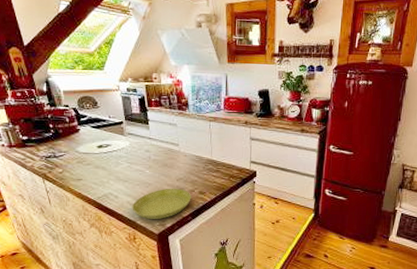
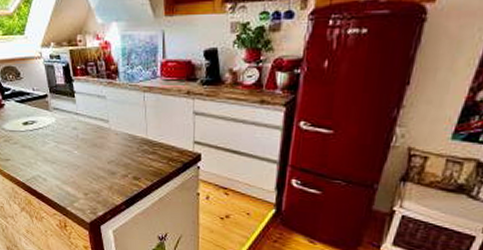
saucer: present [132,188,191,219] -> none [61,171,124,207]

